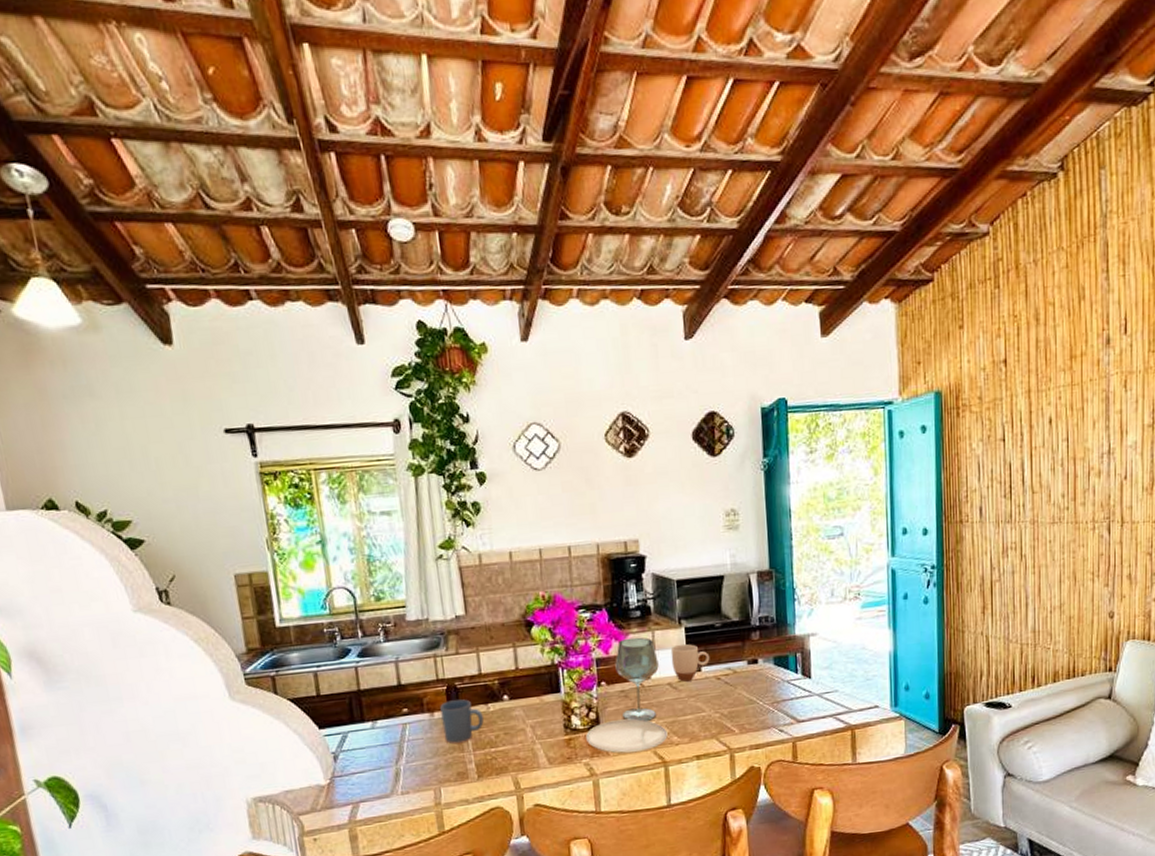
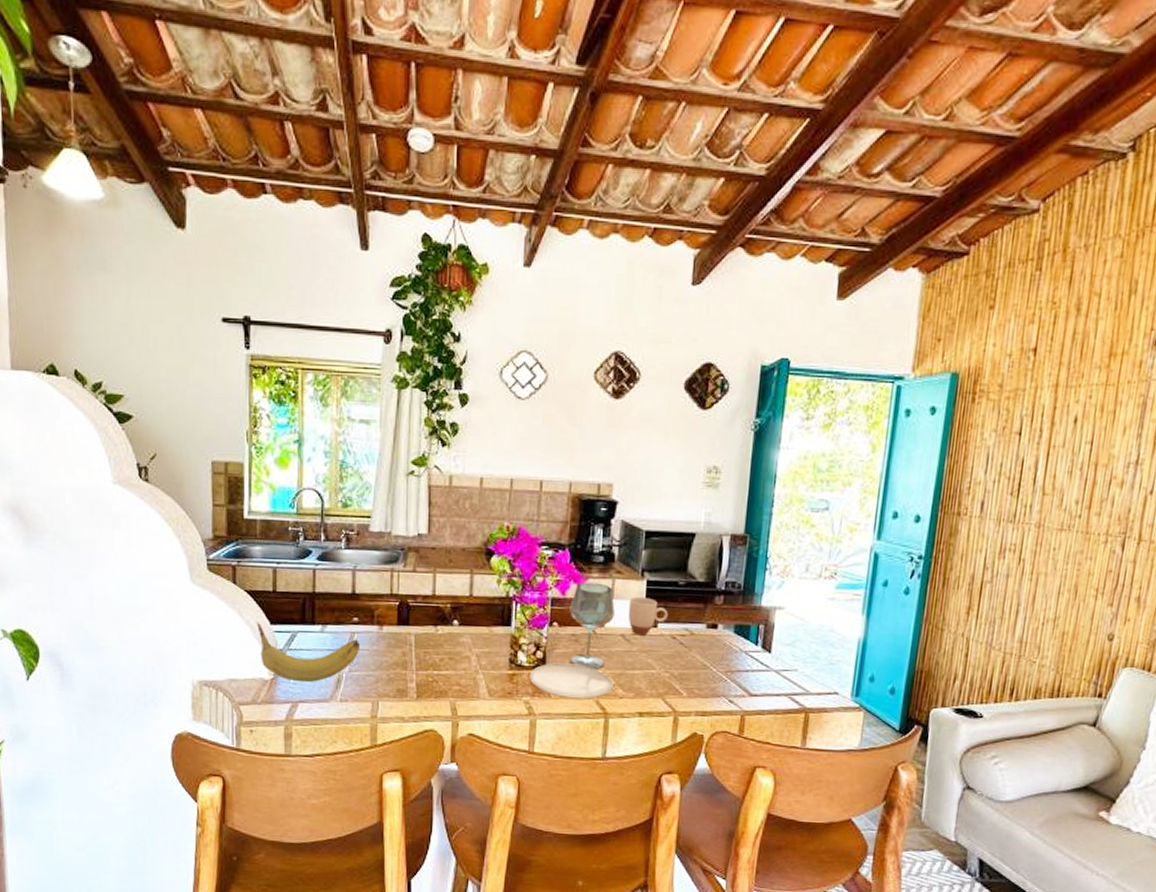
fruit: none [303,728,414,783] -> present [256,622,361,683]
mug: present [440,699,484,745] -> none [390,617,431,661]

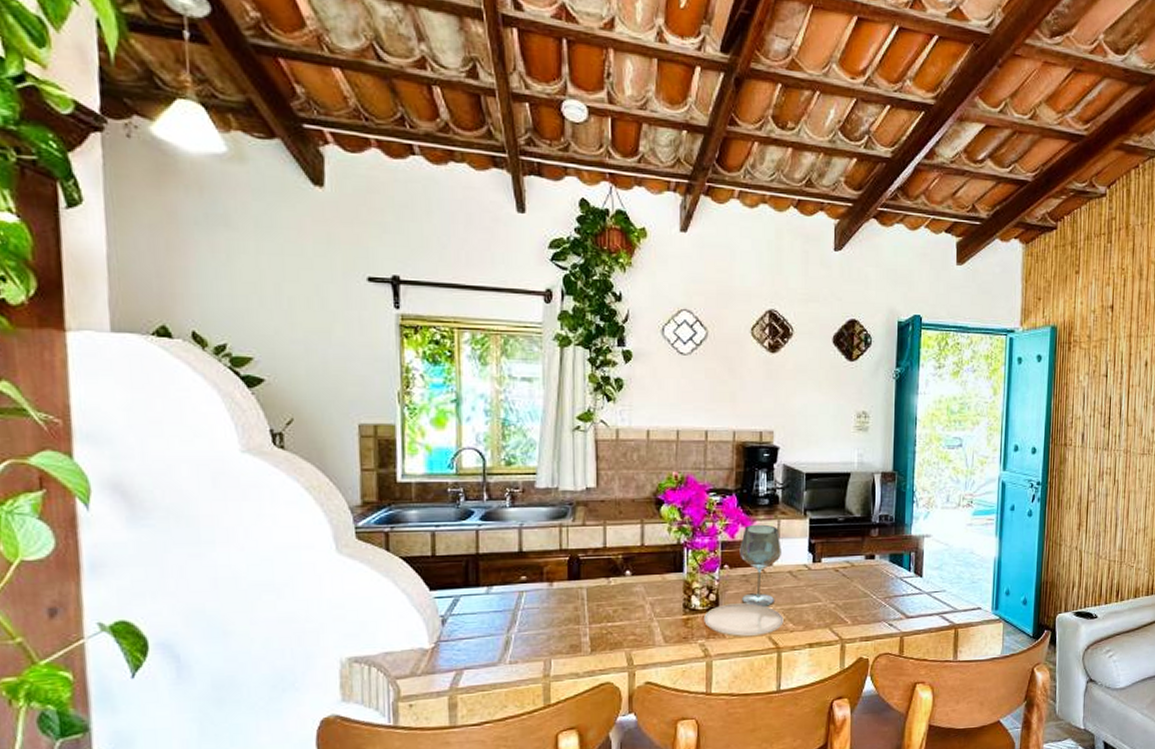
fruit: present [256,622,361,683] -> none [413,589,530,648]
mug: present [628,596,668,636] -> none [794,534,831,571]

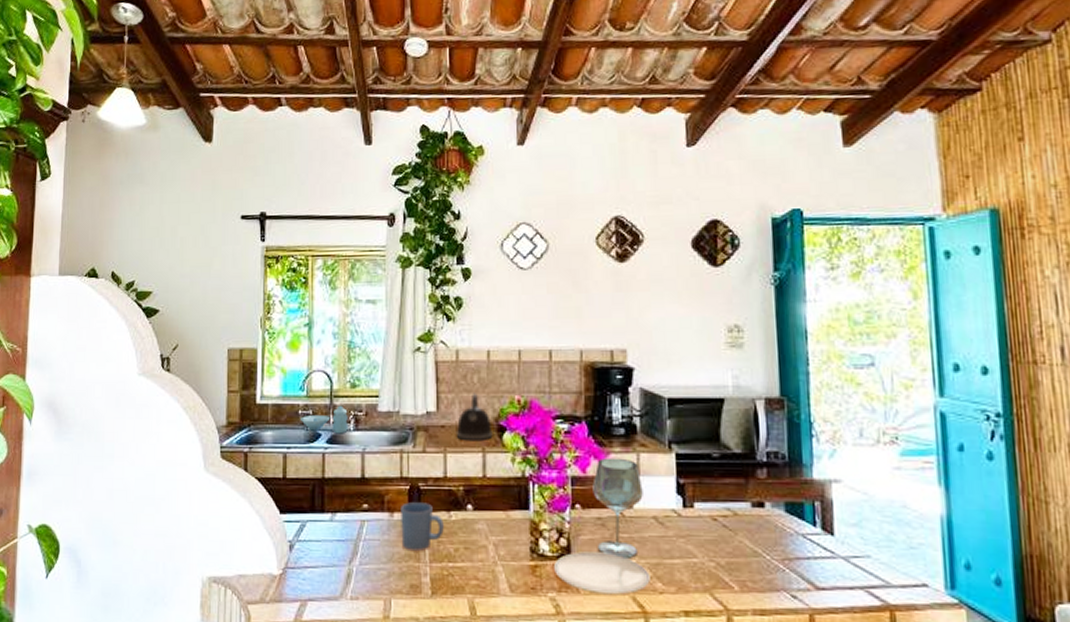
soap dispenser: none [448,483,504,511] -> present [299,405,348,434]
mug: none [560,571,603,616] -> present [401,502,444,552]
kettle: none [615,469,651,514] -> present [456,393,493,442]

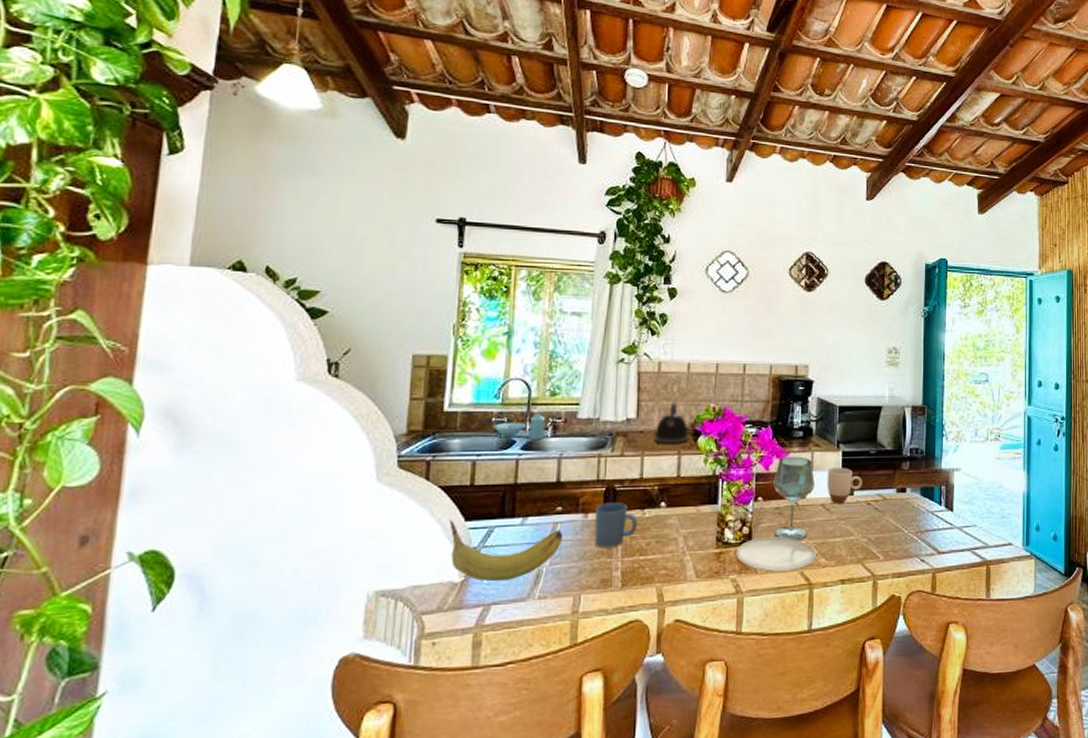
fruit: none [265,511,371,578] -> present [448,519,564,582]
mug: none [657,472,705,518] -> present [827,467,863,504]

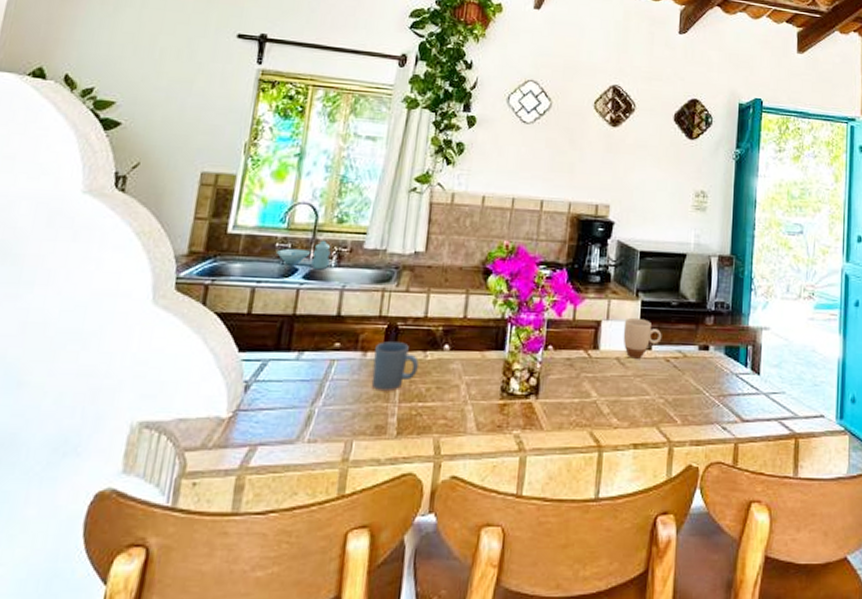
fruit: present [448,519,564,582] -> none [220,349,340,421]
kettle: present [654,401,689,445] -> none [441,236,479,284]
plate: present [737,536,816,573] -> none [522,390,608,431]
wine glass: present [773,456,815,540] -> none [564,303,610,396]

